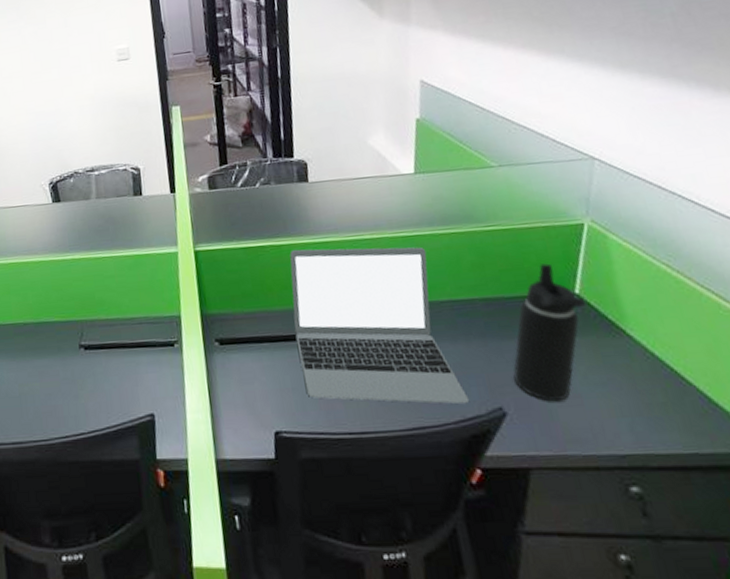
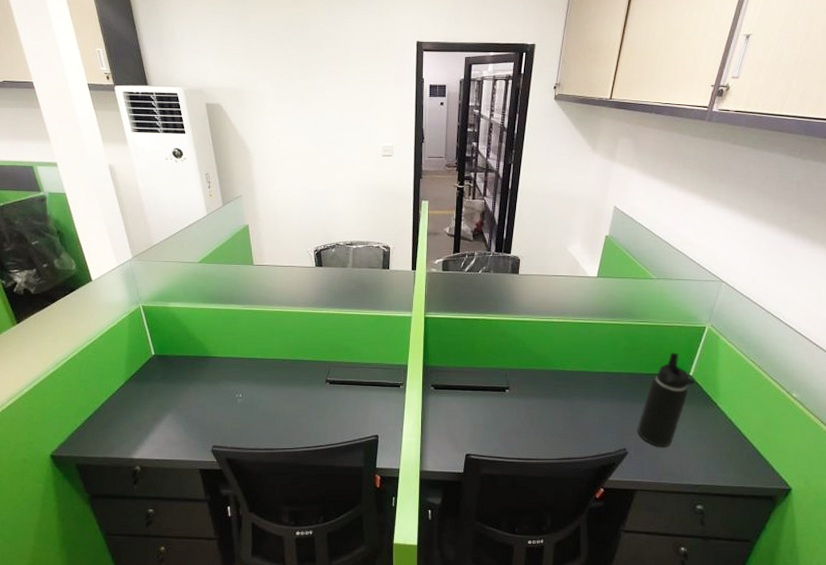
laptop: present [289,246,470,404] -> none [491,324,605,445]

